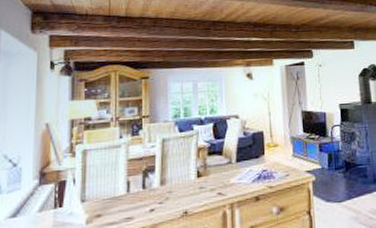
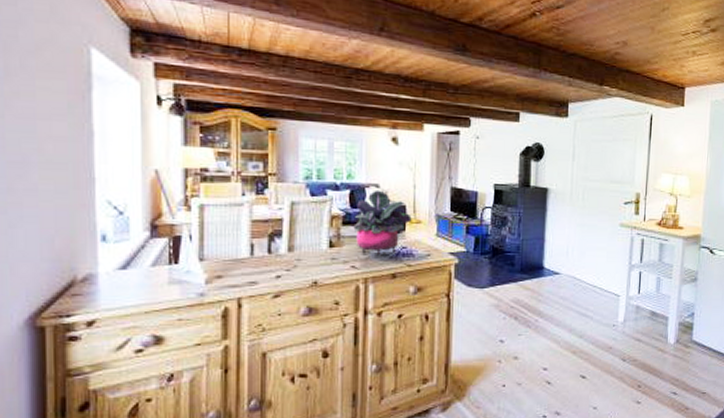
potted plant: none [218,120,270,179] -> present [353,190,412,254]

